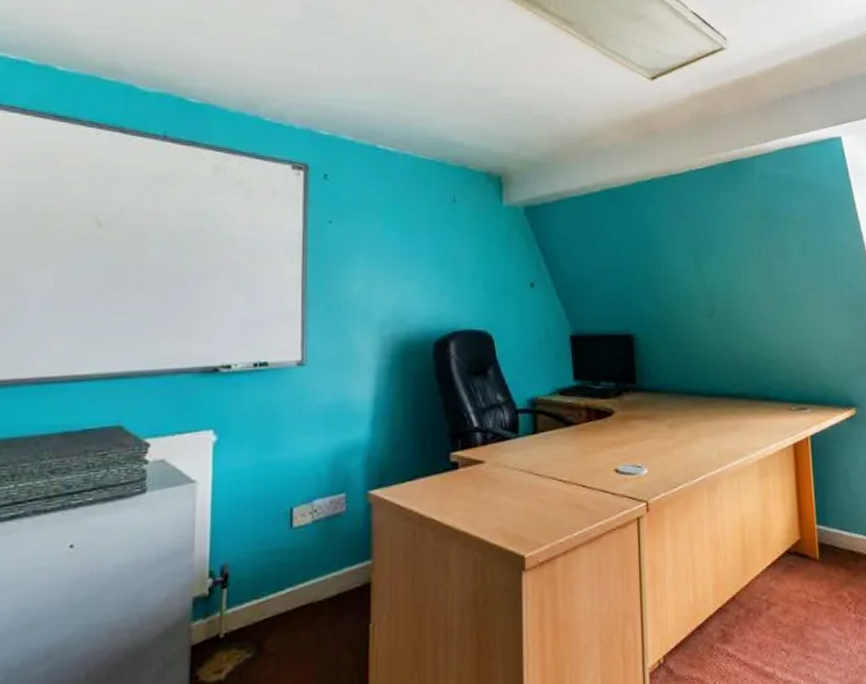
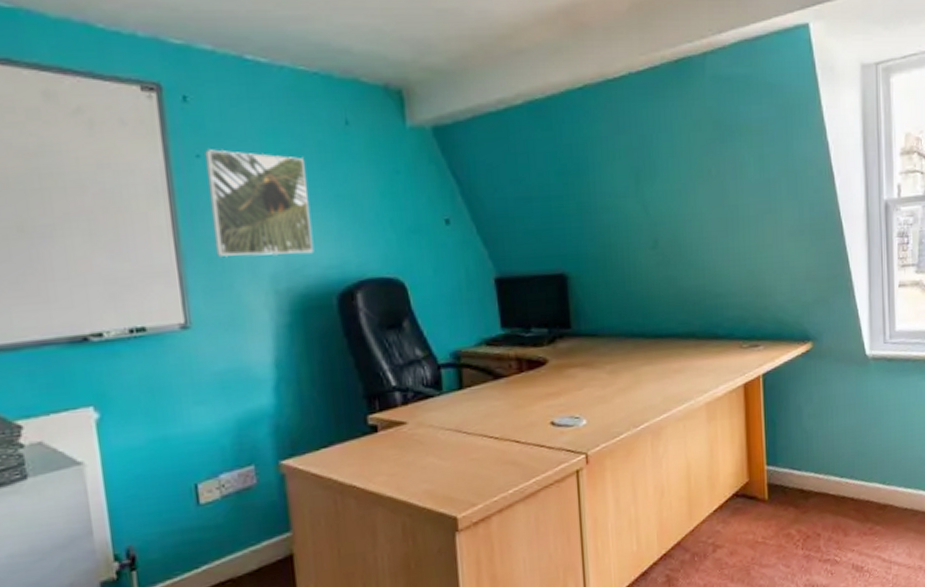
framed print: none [335,217,416,307] -> present [205,149,313,258]

